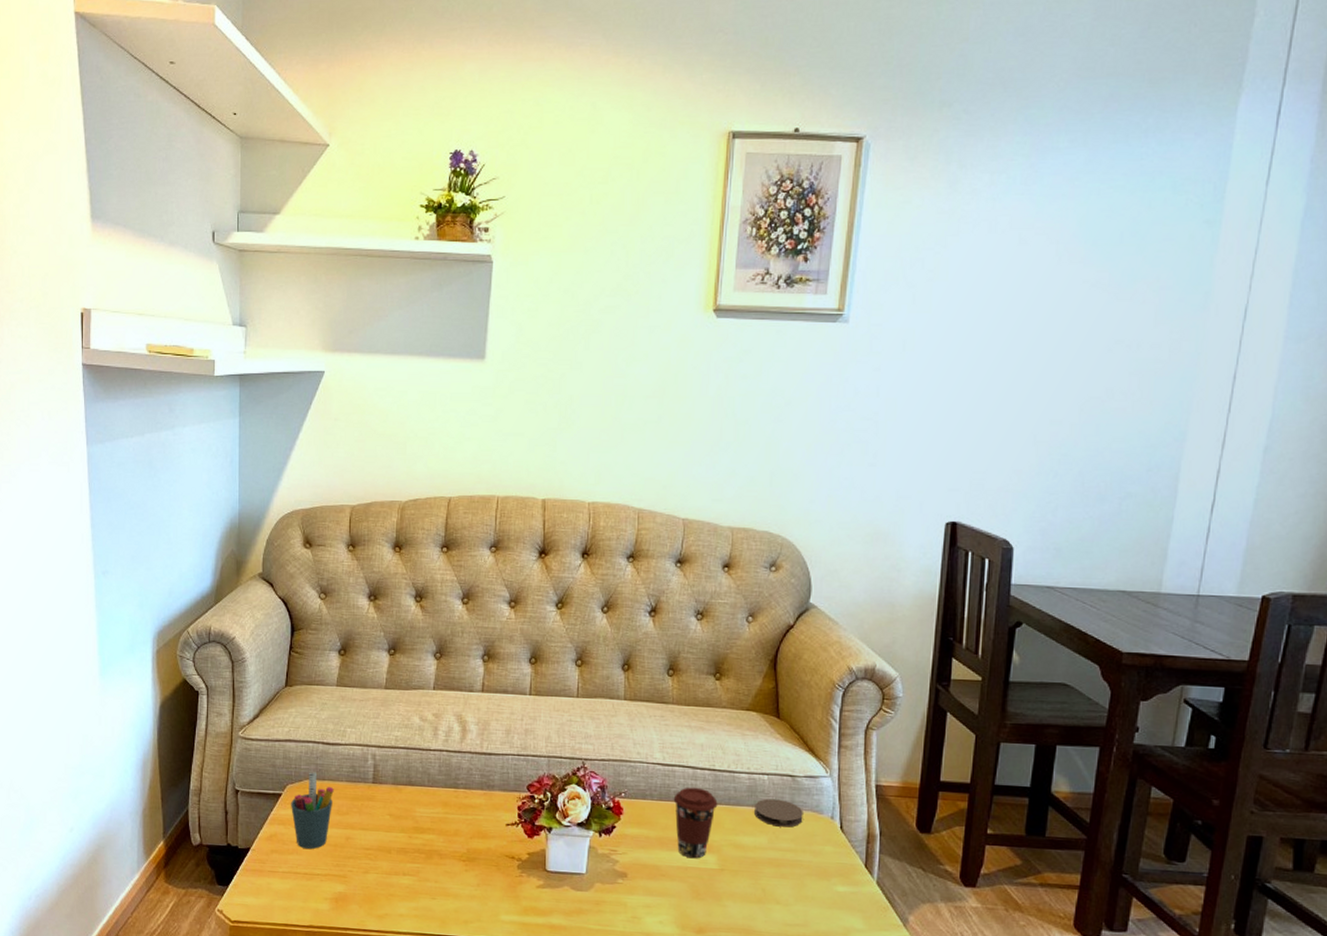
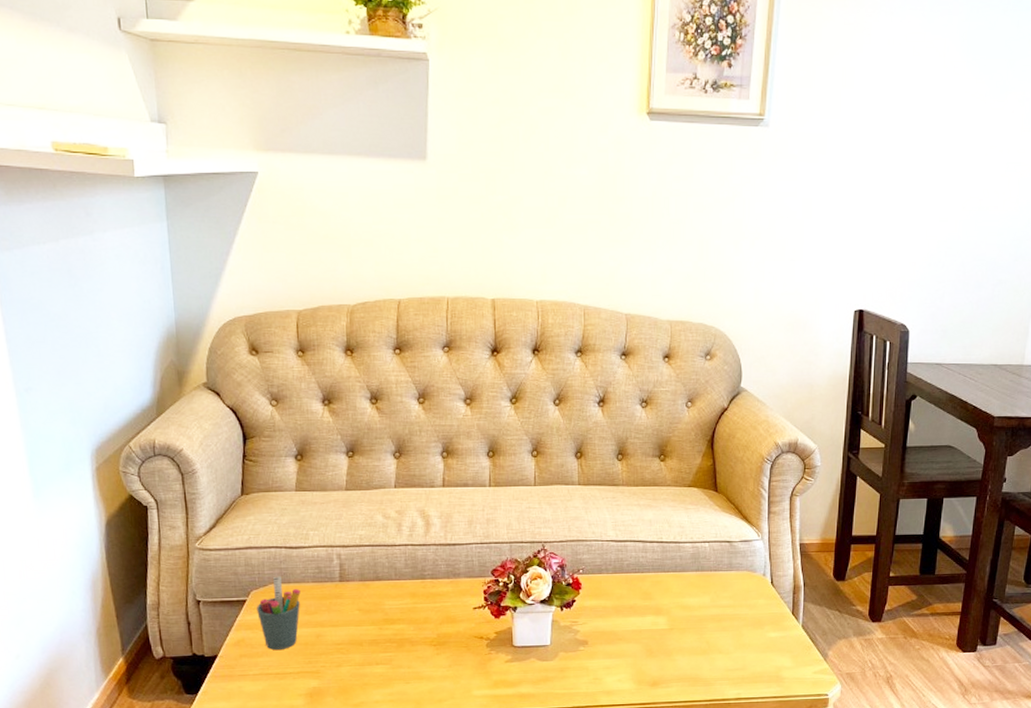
coffee cup: present [673,787,718,859] -> none [626,559,666,622]
coaster: present [754,798,803,828] -> none [698,563,740,587]

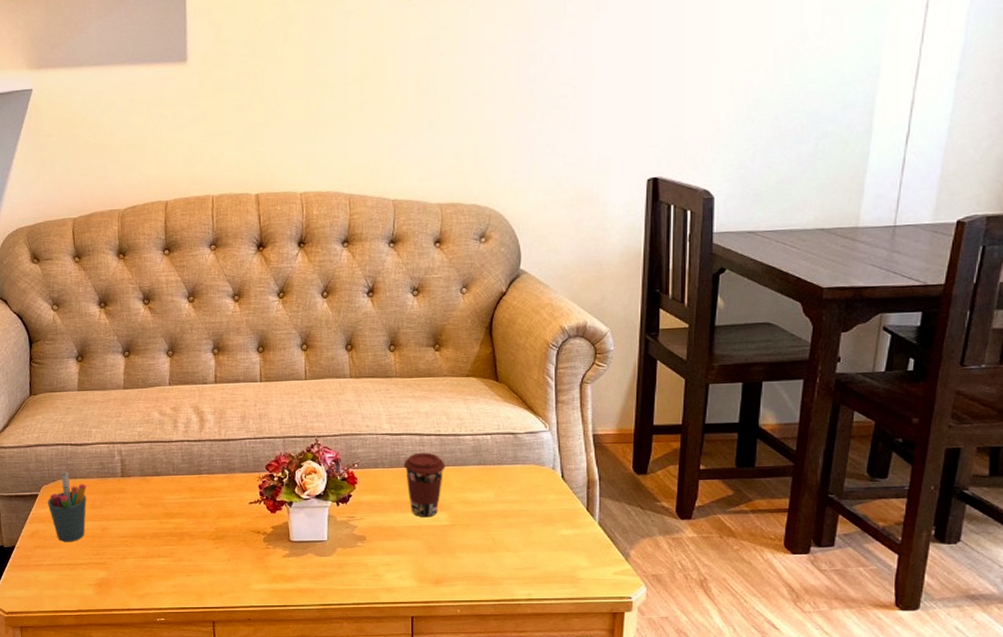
coffee cup: none [626,559,666,622] -> present [403,452,446,518]

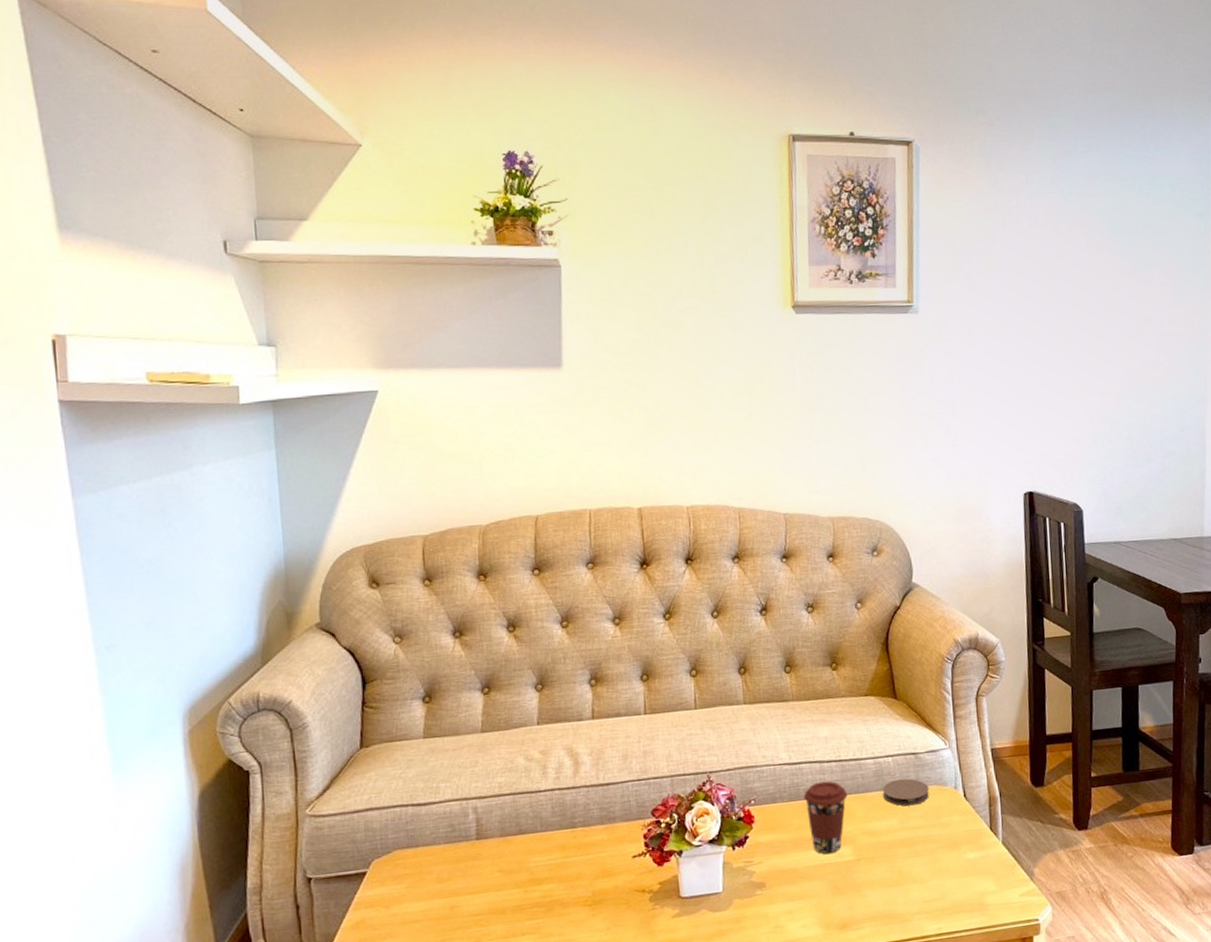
pen holder: present [48,472,87,542] -> none [379,839,431,930]
coaster: none [480,456,526,481] -> present [883,778,929,806]

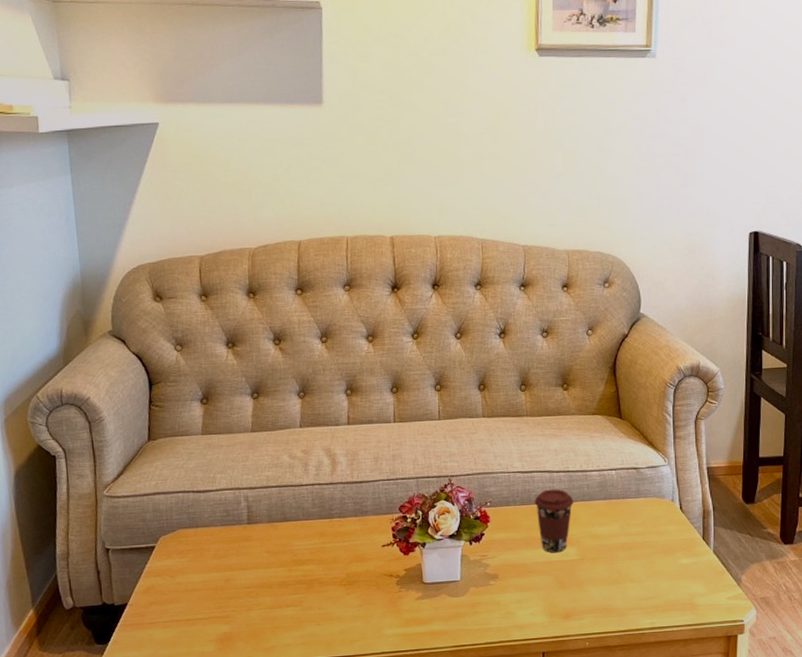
coaster: present [883,778,929,806] -> none [606,490,648,515]

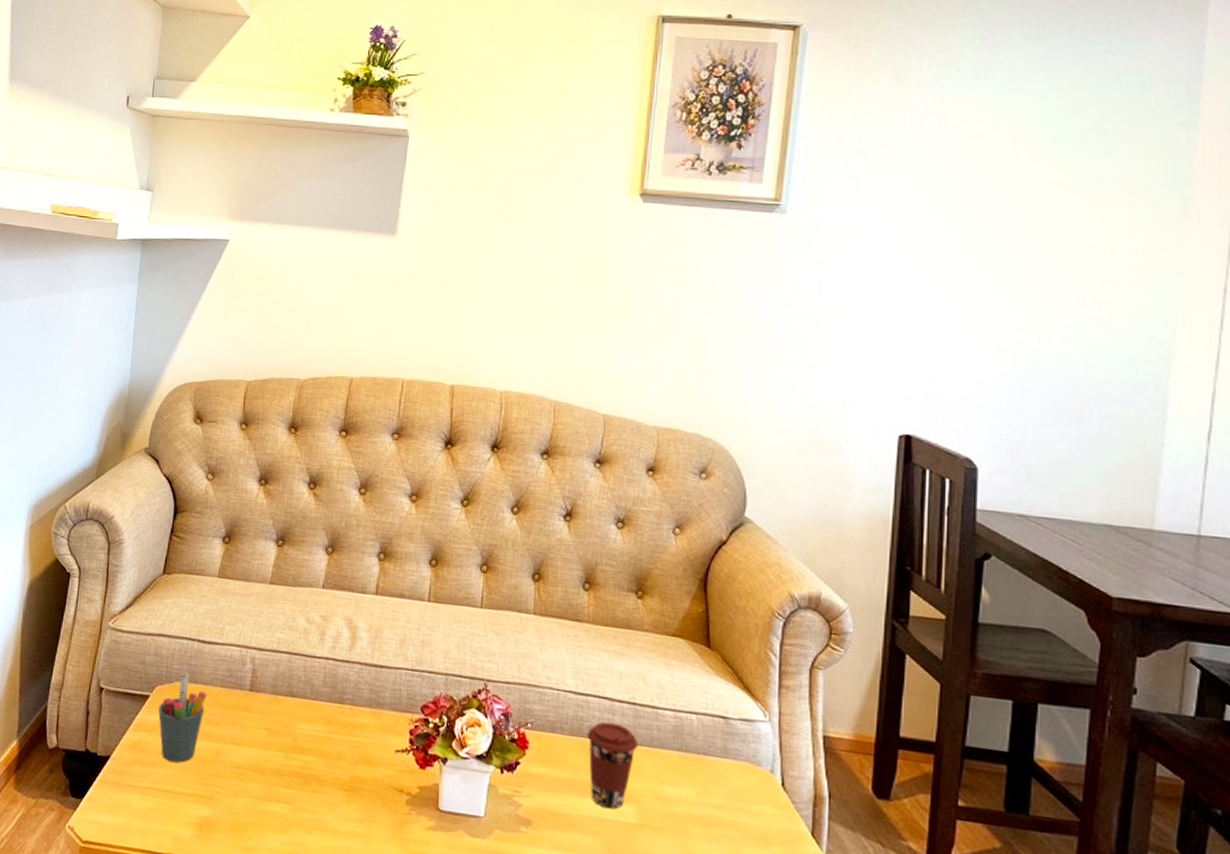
pen holder: none [166,521,209,596] -> present [158,672,207,763]

